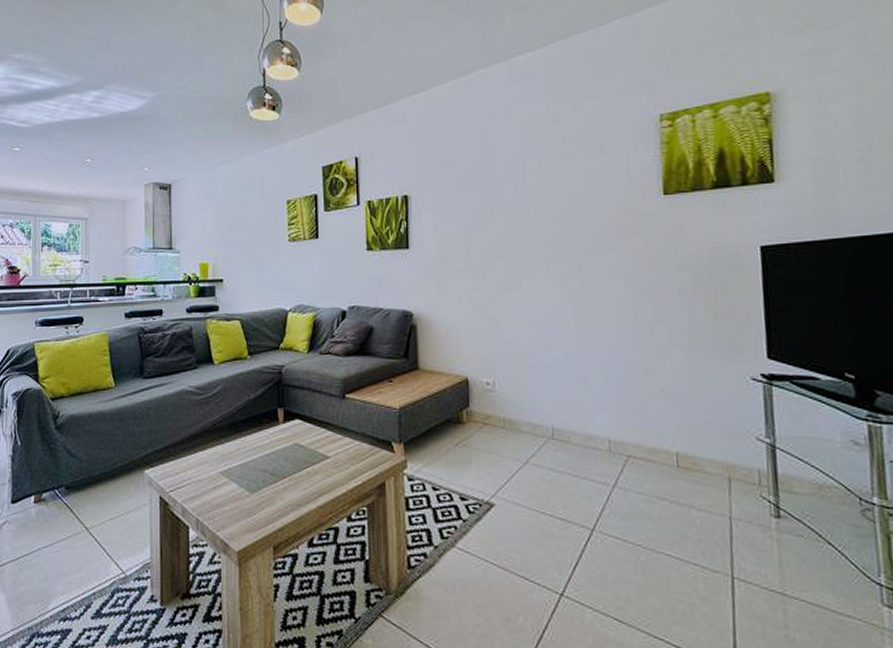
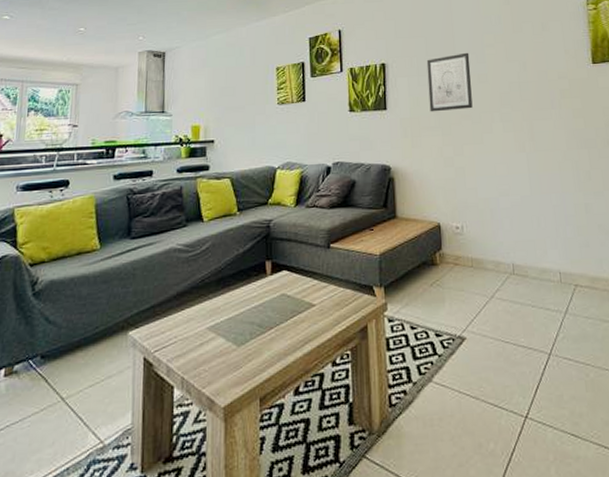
wall art: none [456,182,510,252] -> present [426,52,473,112]

